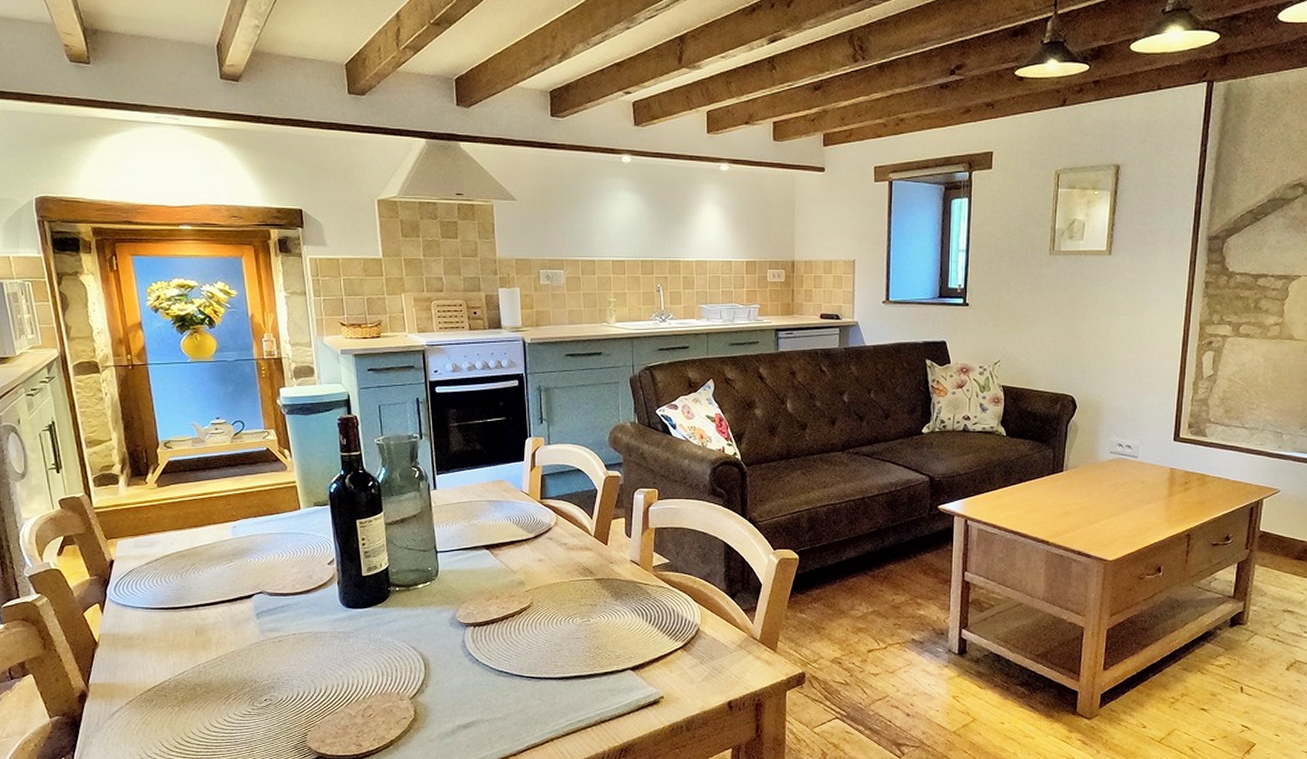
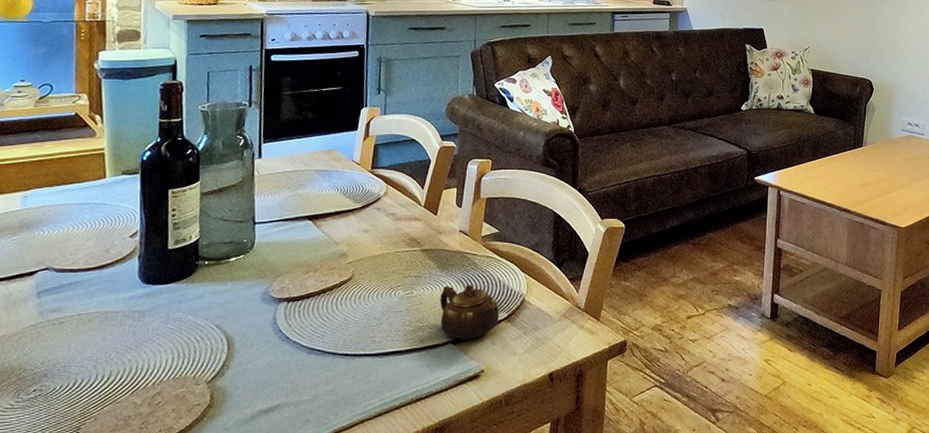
teapot: none [616,613,675,667] -> present [440,284,499,340]

